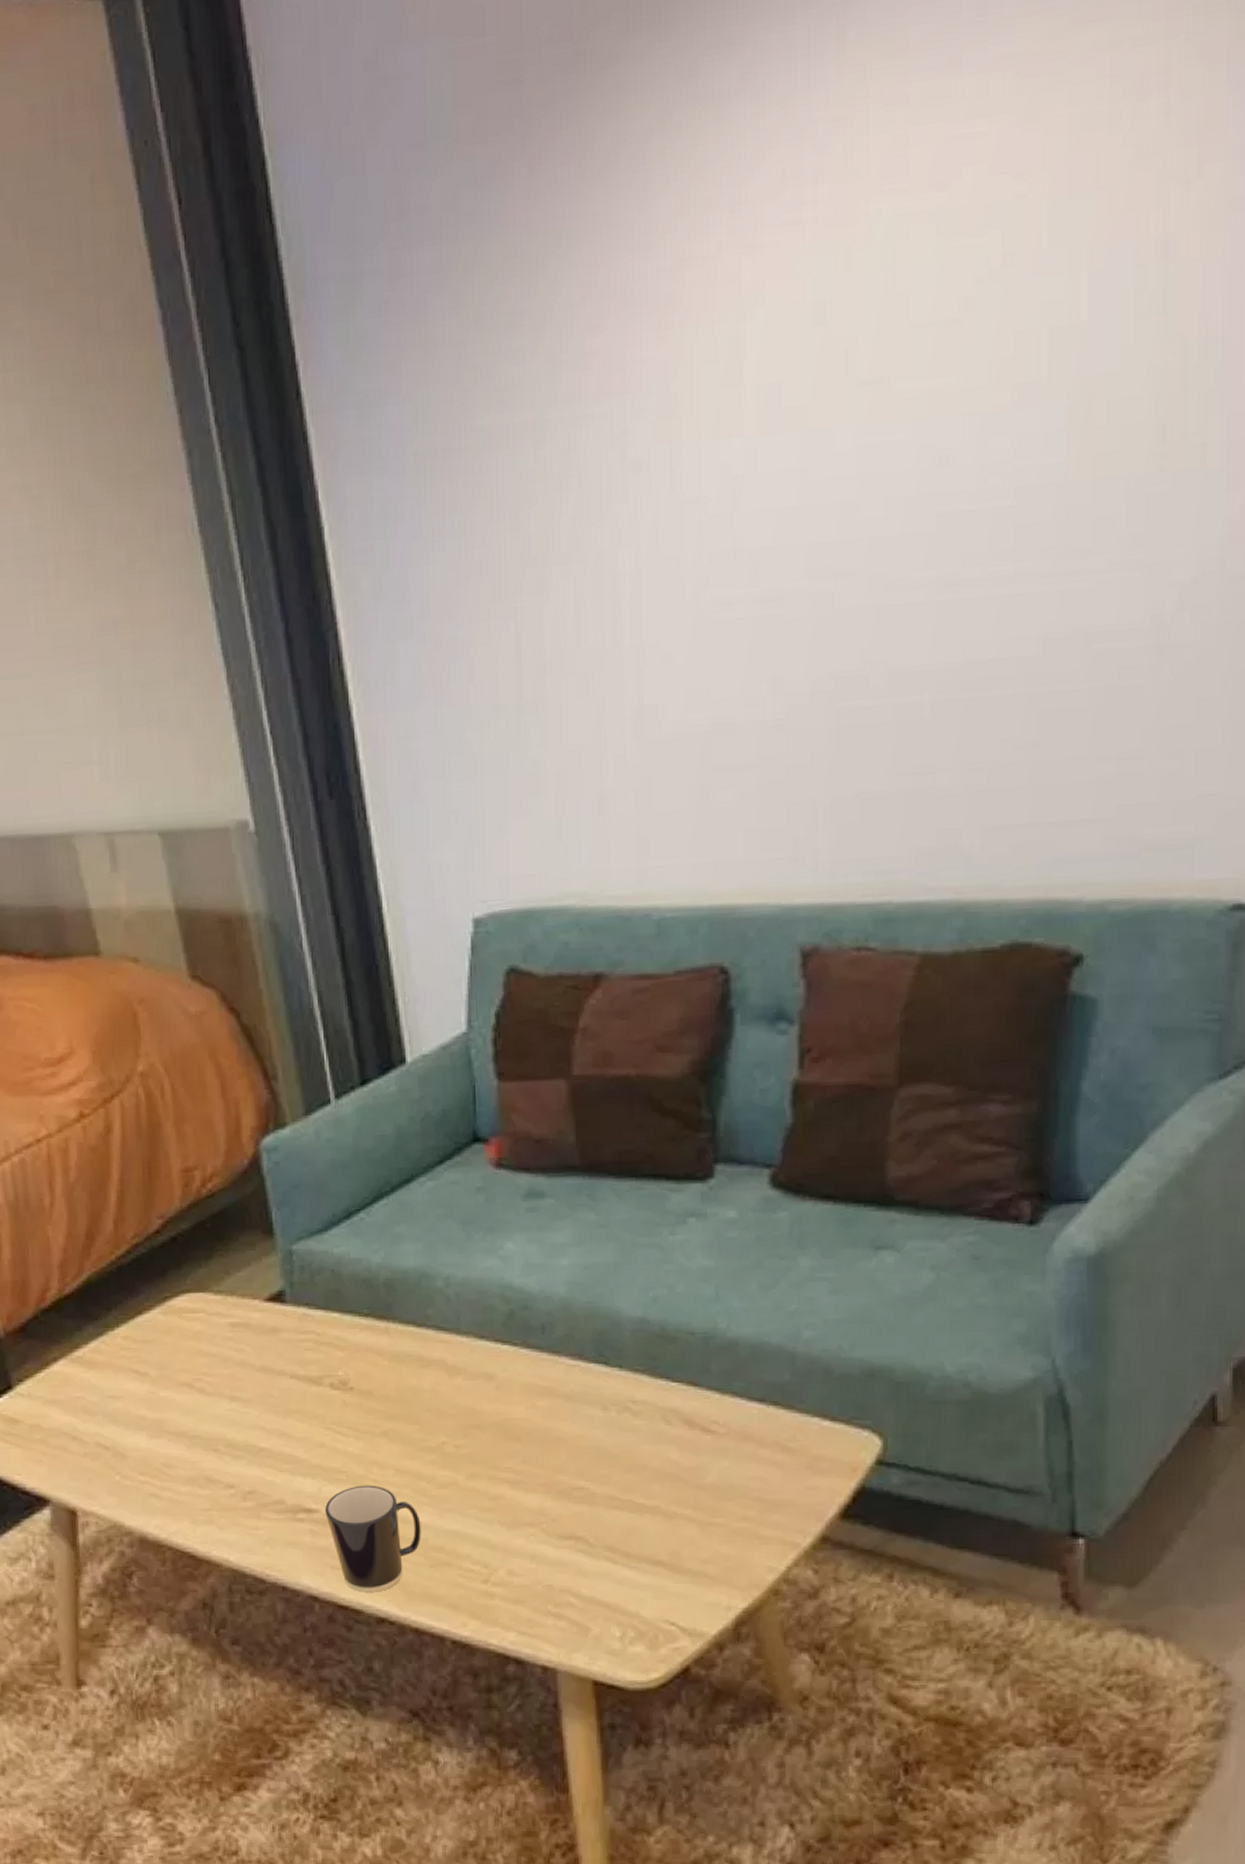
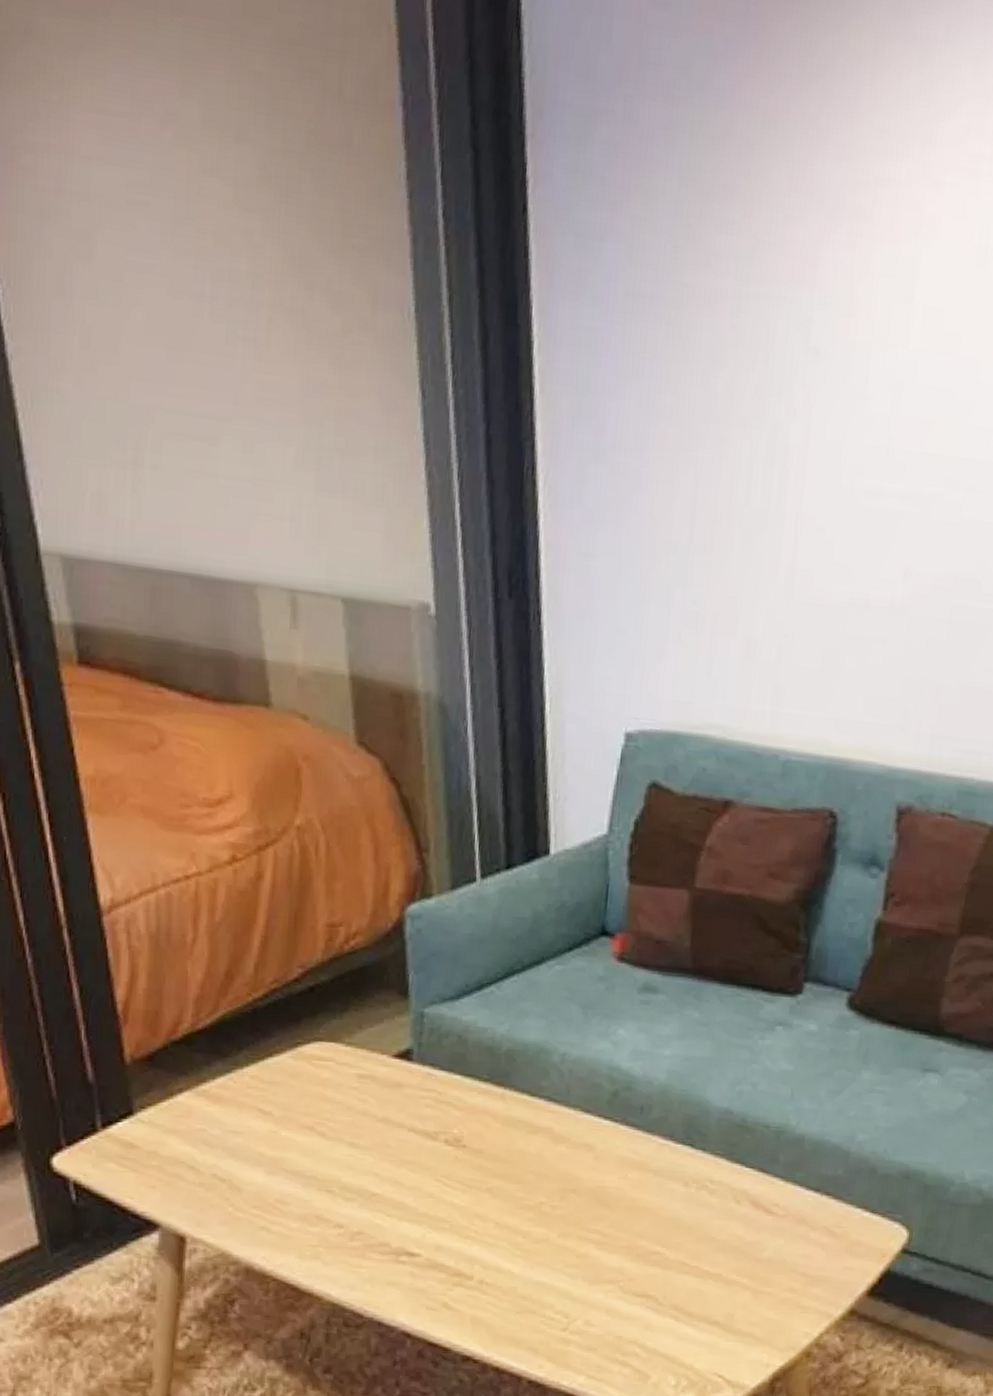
mug: present [325,1485,421,1592] -> none [426,1235,513,1333]

